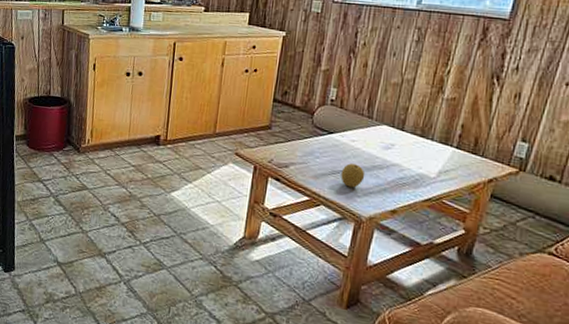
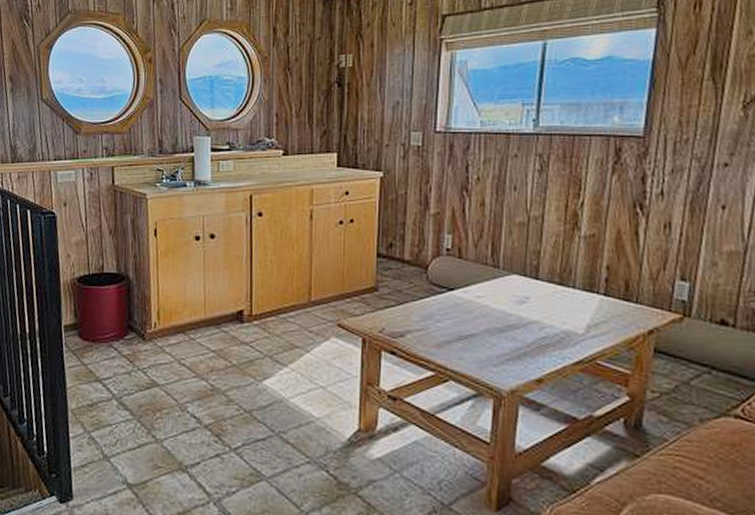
fruit: present [341,163,365,188] -> none [469,325,499,355]

